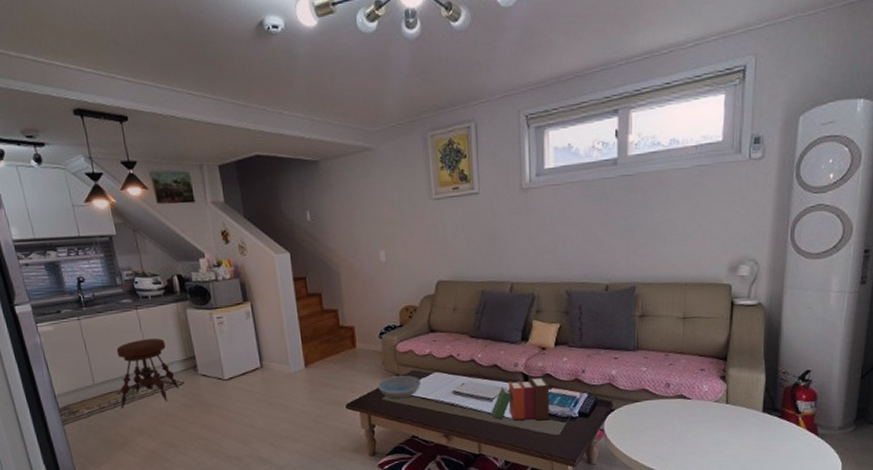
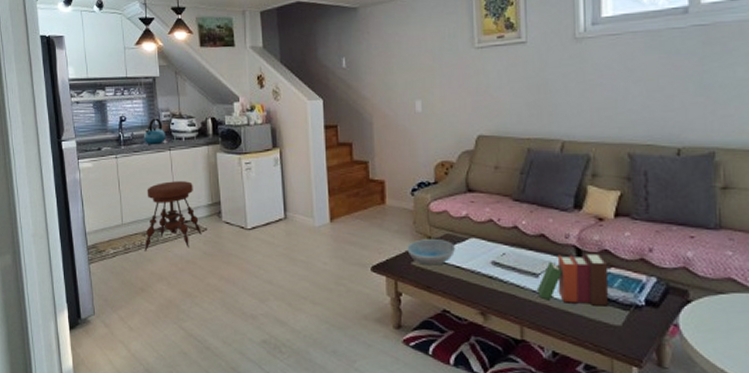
kettle: none [105,277,131,305] -> present [143,118,165,145]

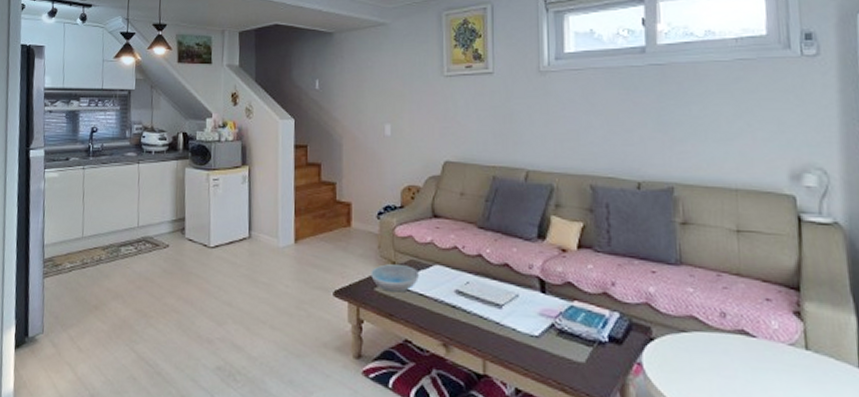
kettle: present [143,118,165,145] -> none [113,130,136,158]
stool: present [144,181,202,251] -> none [102,195,163,267]
books: present [538,252,609,307] -> none [501,284,572,342]

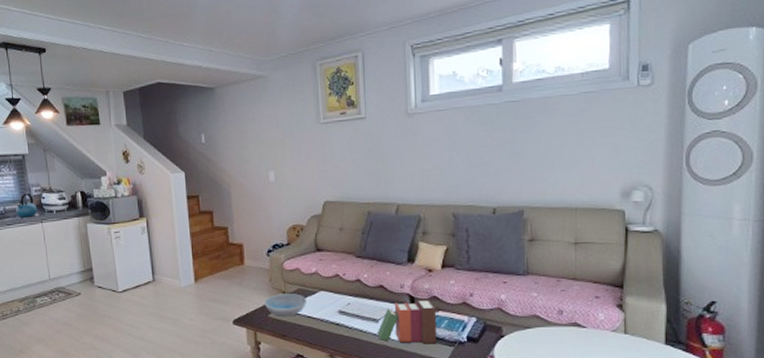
kettle: none [113,130,136,158] -> present [15,193,37,219]
books: none [501,284,572,342] -> present [378,299,437,344]

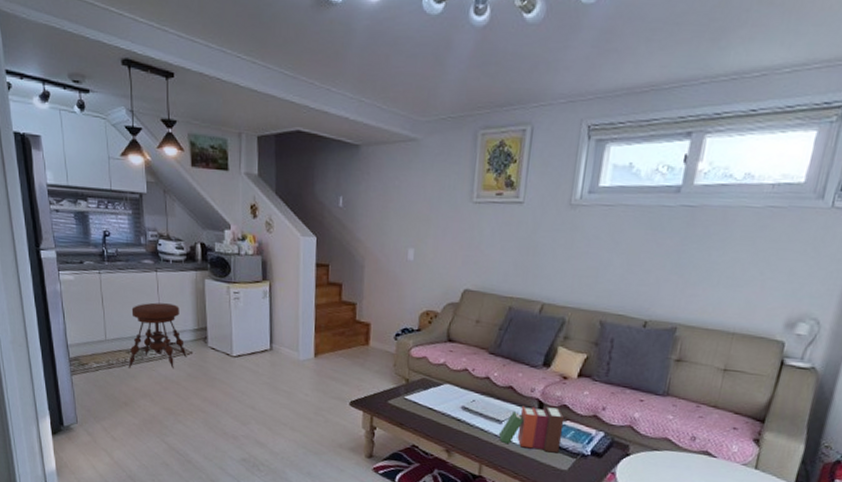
kettle: present [15,193,37,219] -> none [128,236,152,265]
stool: none [21,251,76,316] -> present [128,302,187,369]
dish: present [264,294,308,317] -> none [385,381,431,406]

